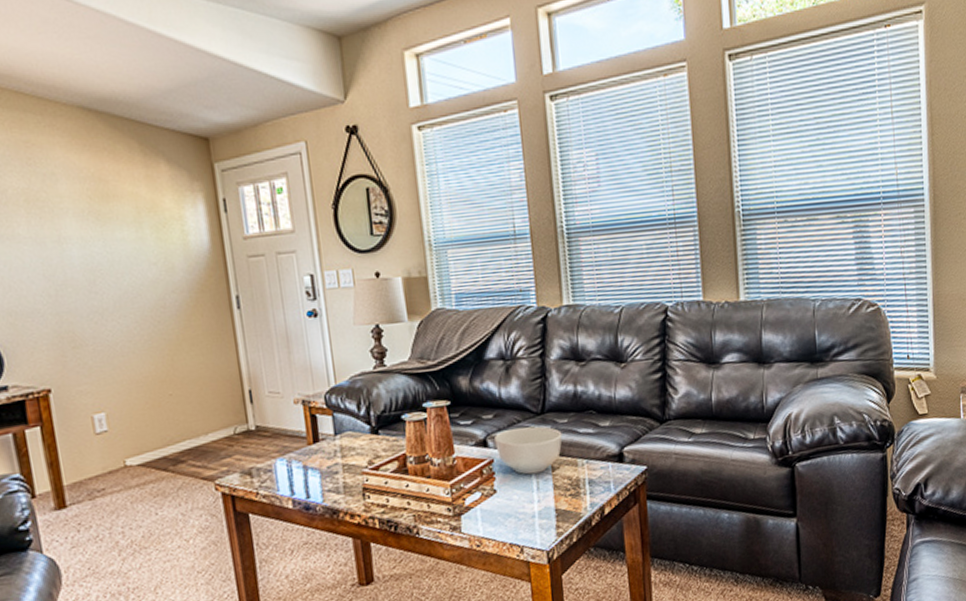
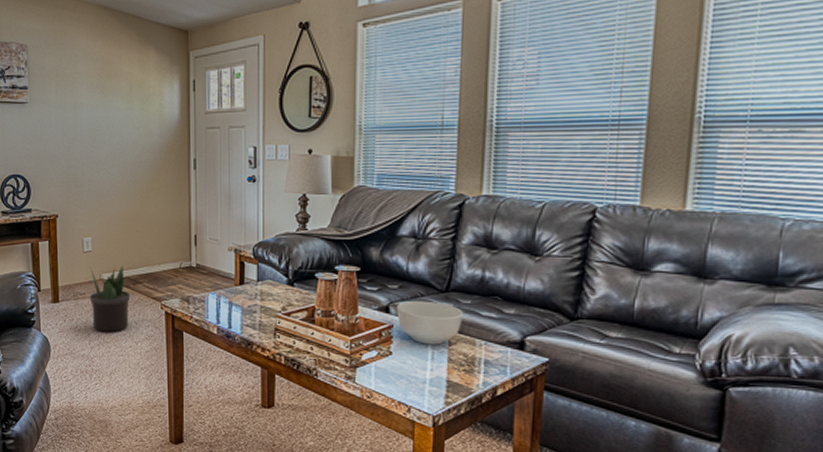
planter: none [106,443,174,536] -> present [89,265,131,332]

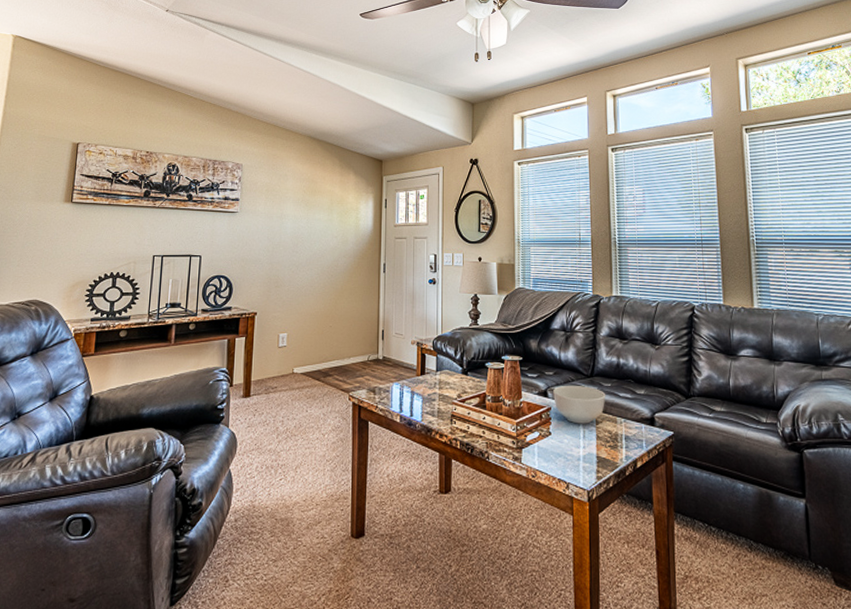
planter: present [89,265,131,332] -> none [281,359,321,425]

